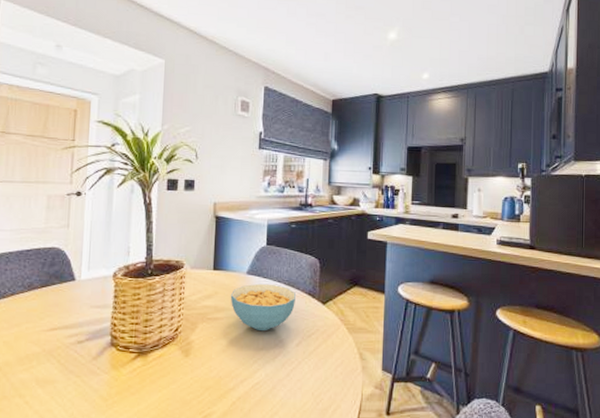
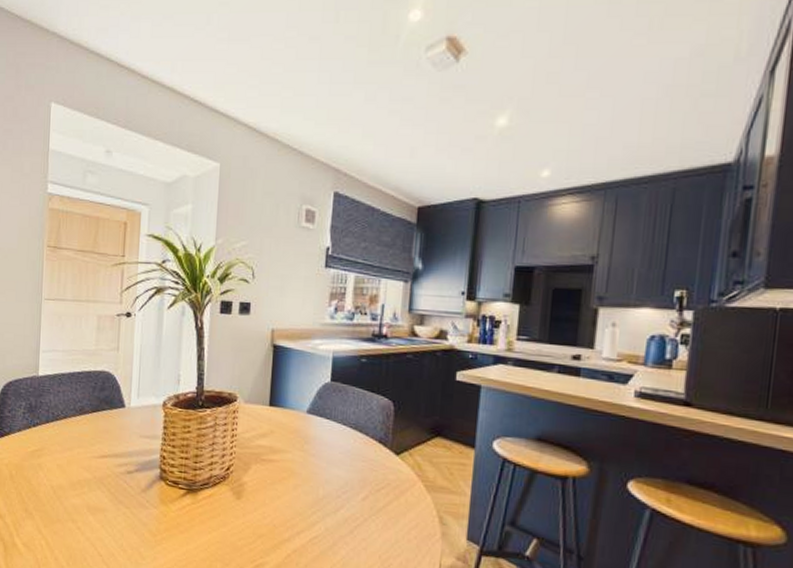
cereal bowl: present [230,283,296,332] -> none [287,424,364,480]

